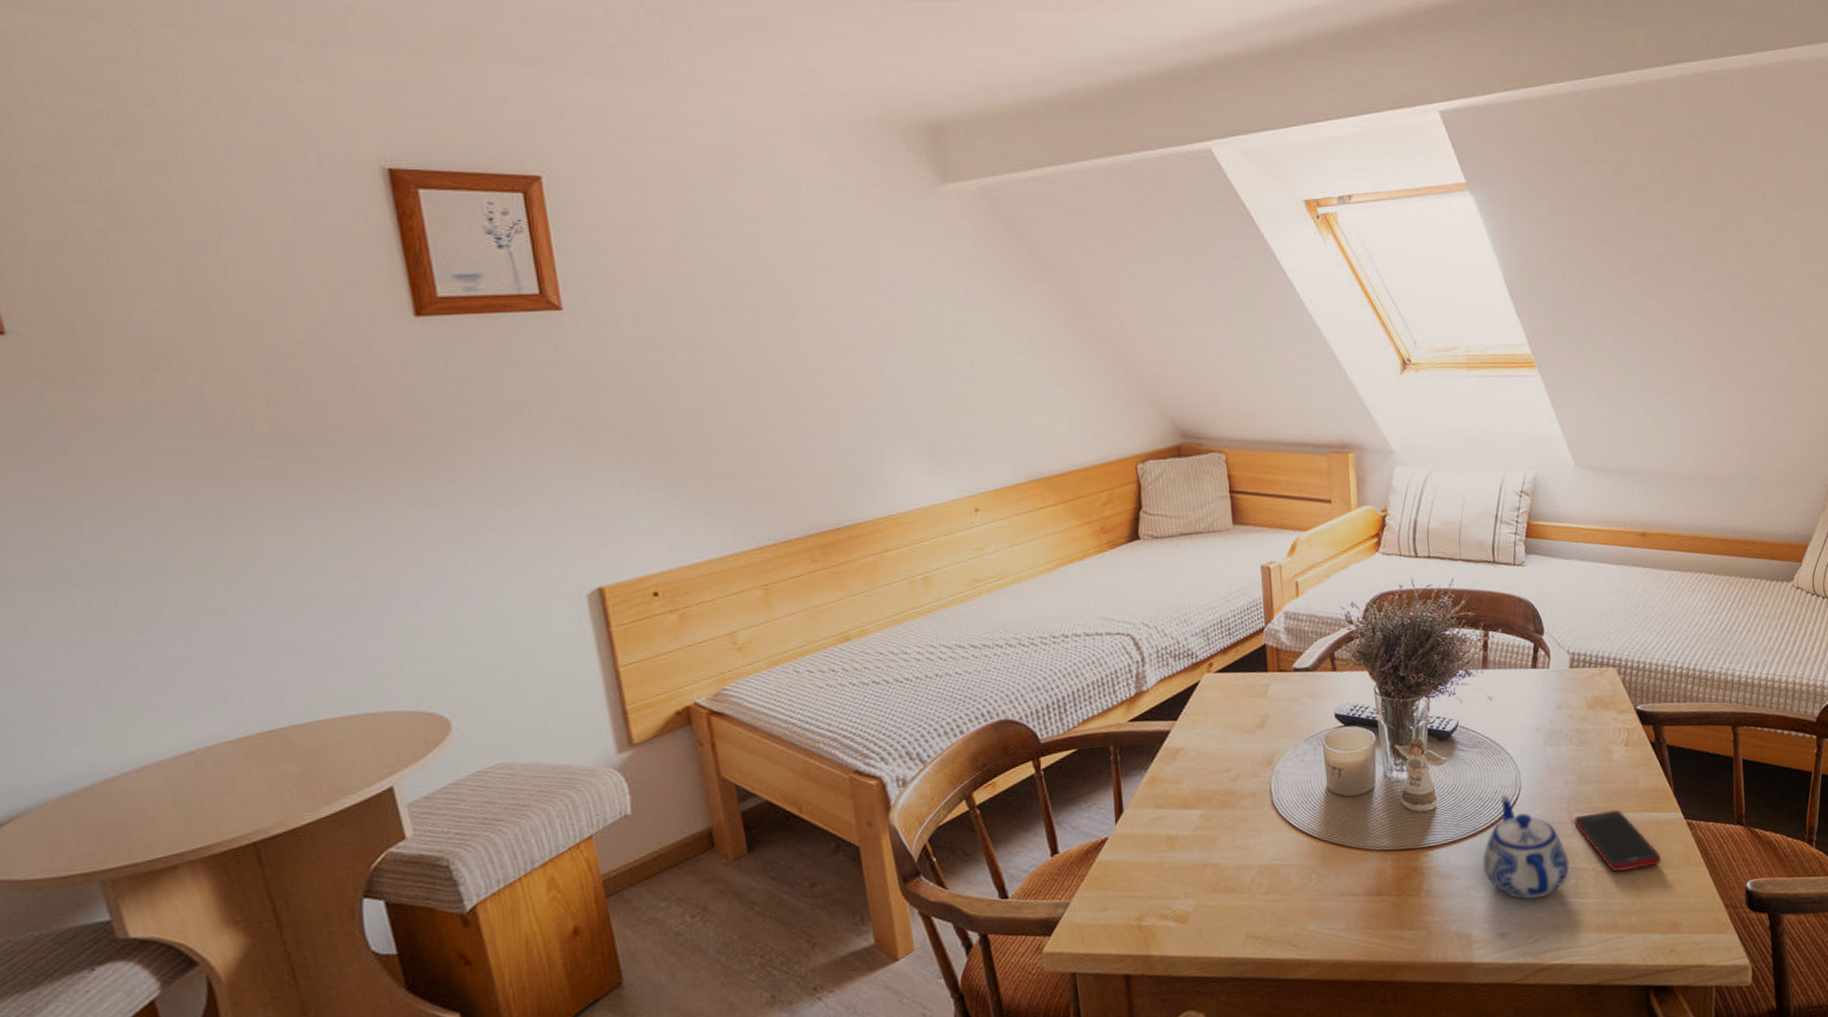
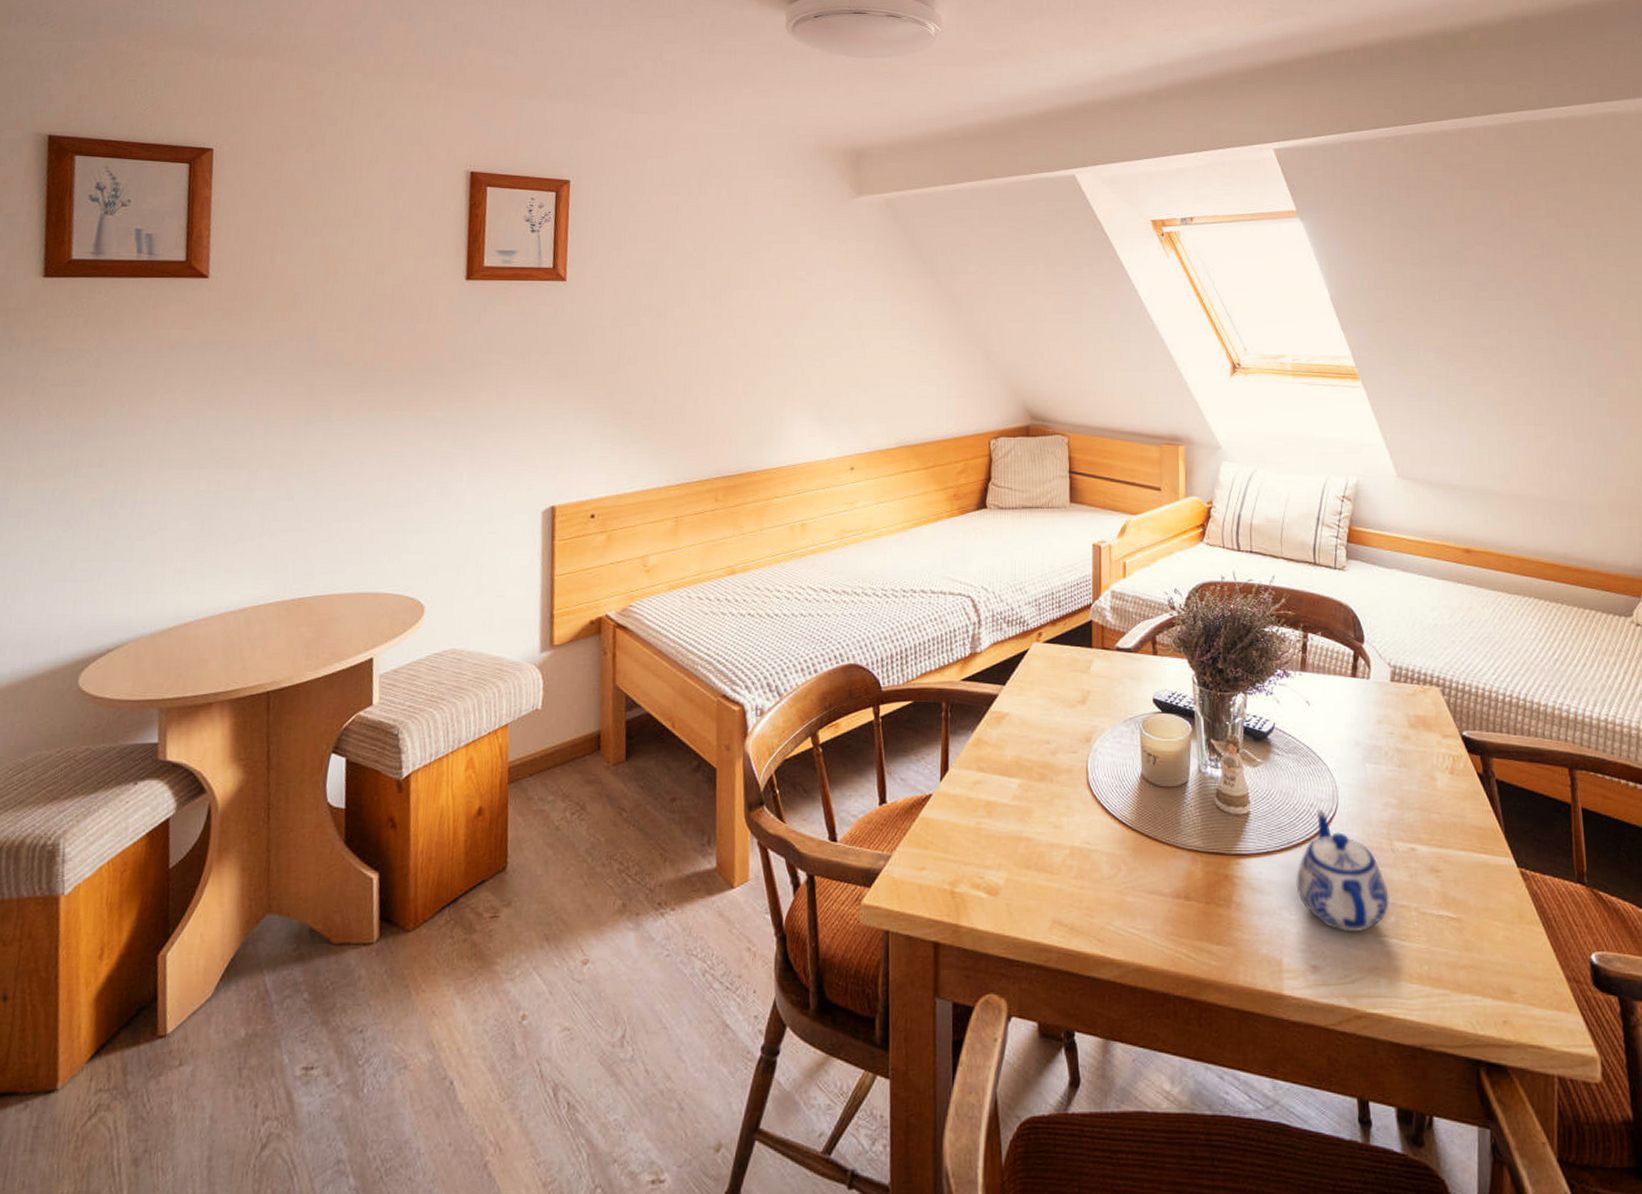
cell phone: present [1574,810,1661,872] -> none [1394,844,1491,917]

